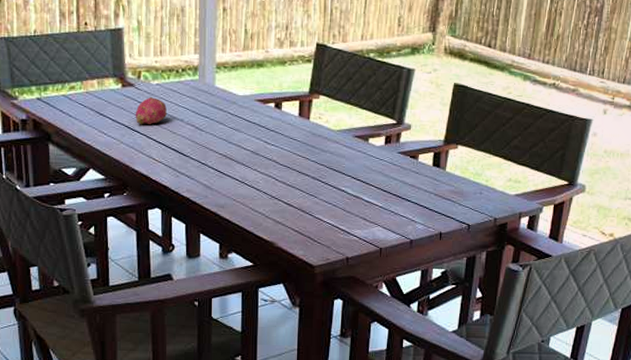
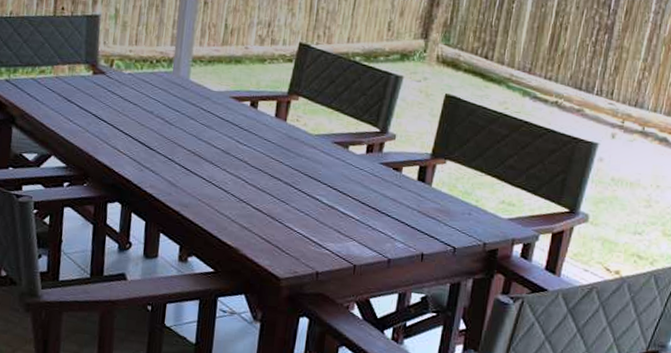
fruit: present [135,97,167,125] -> none [103,86,137,115]

